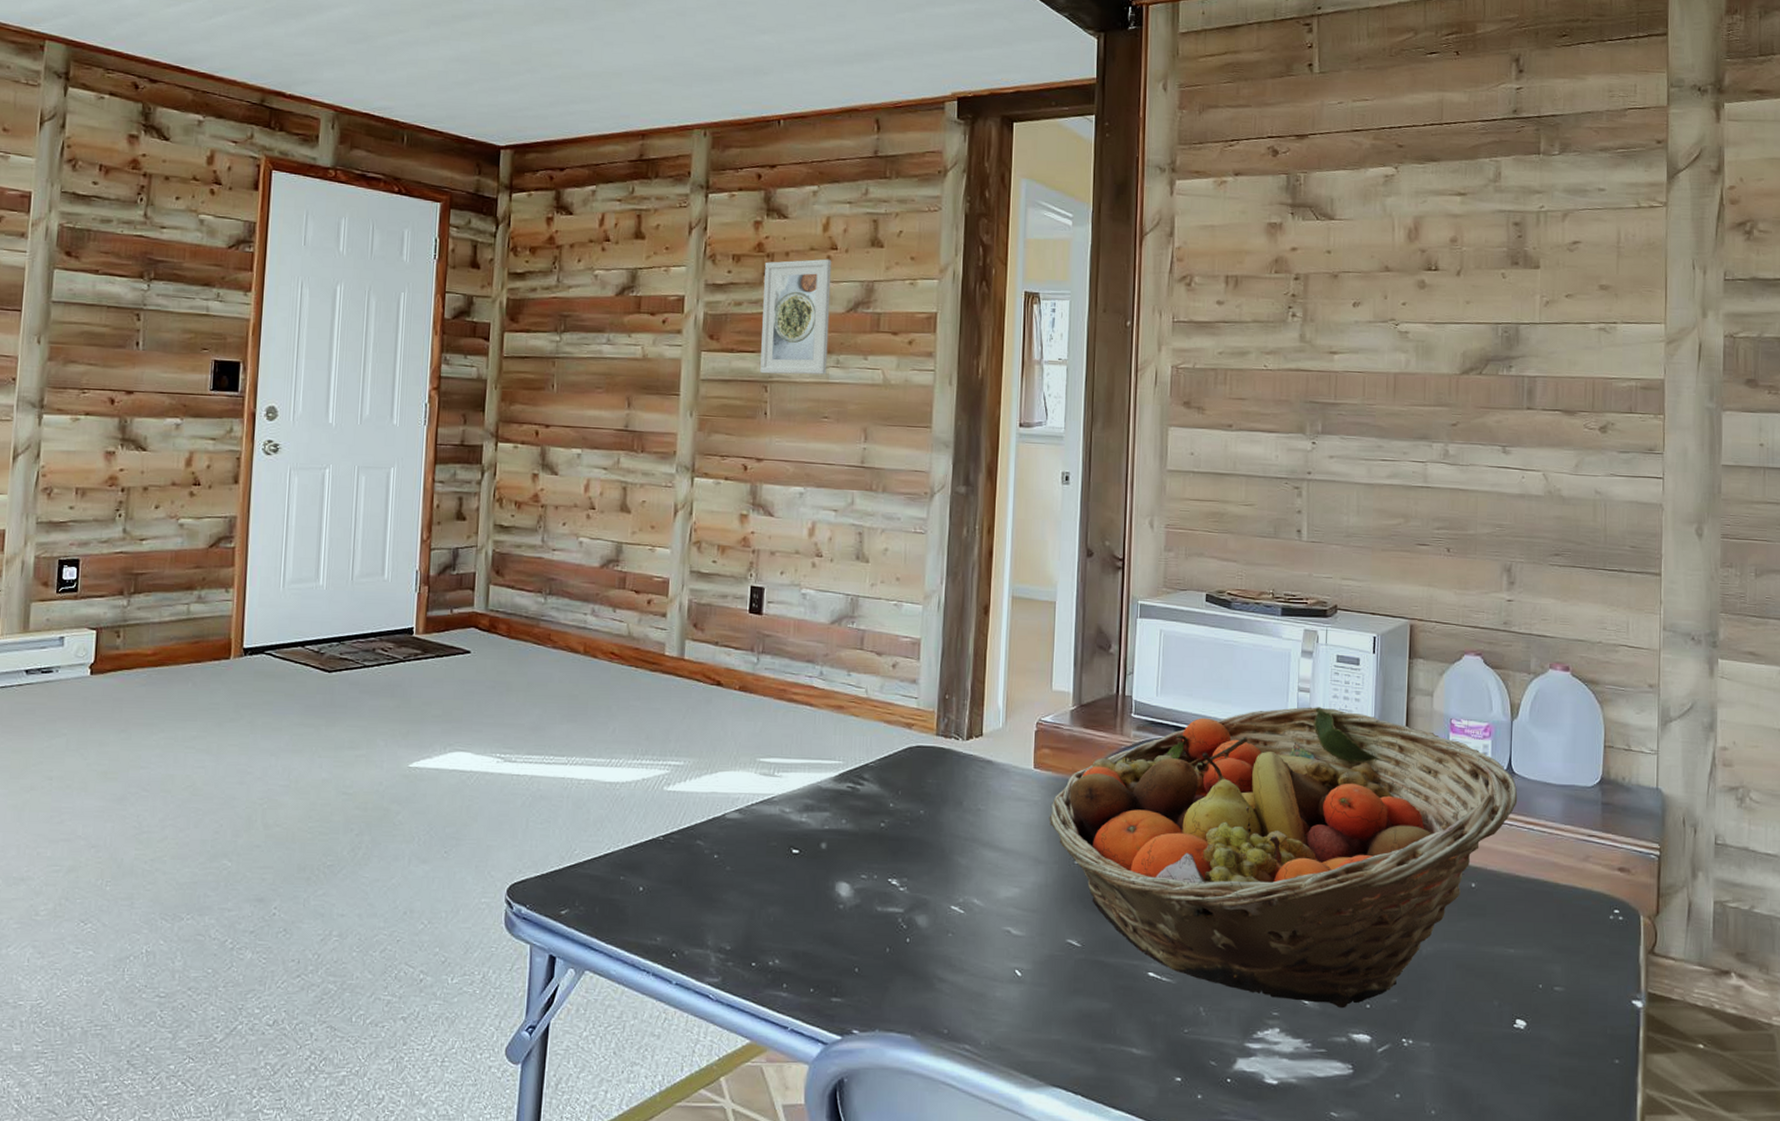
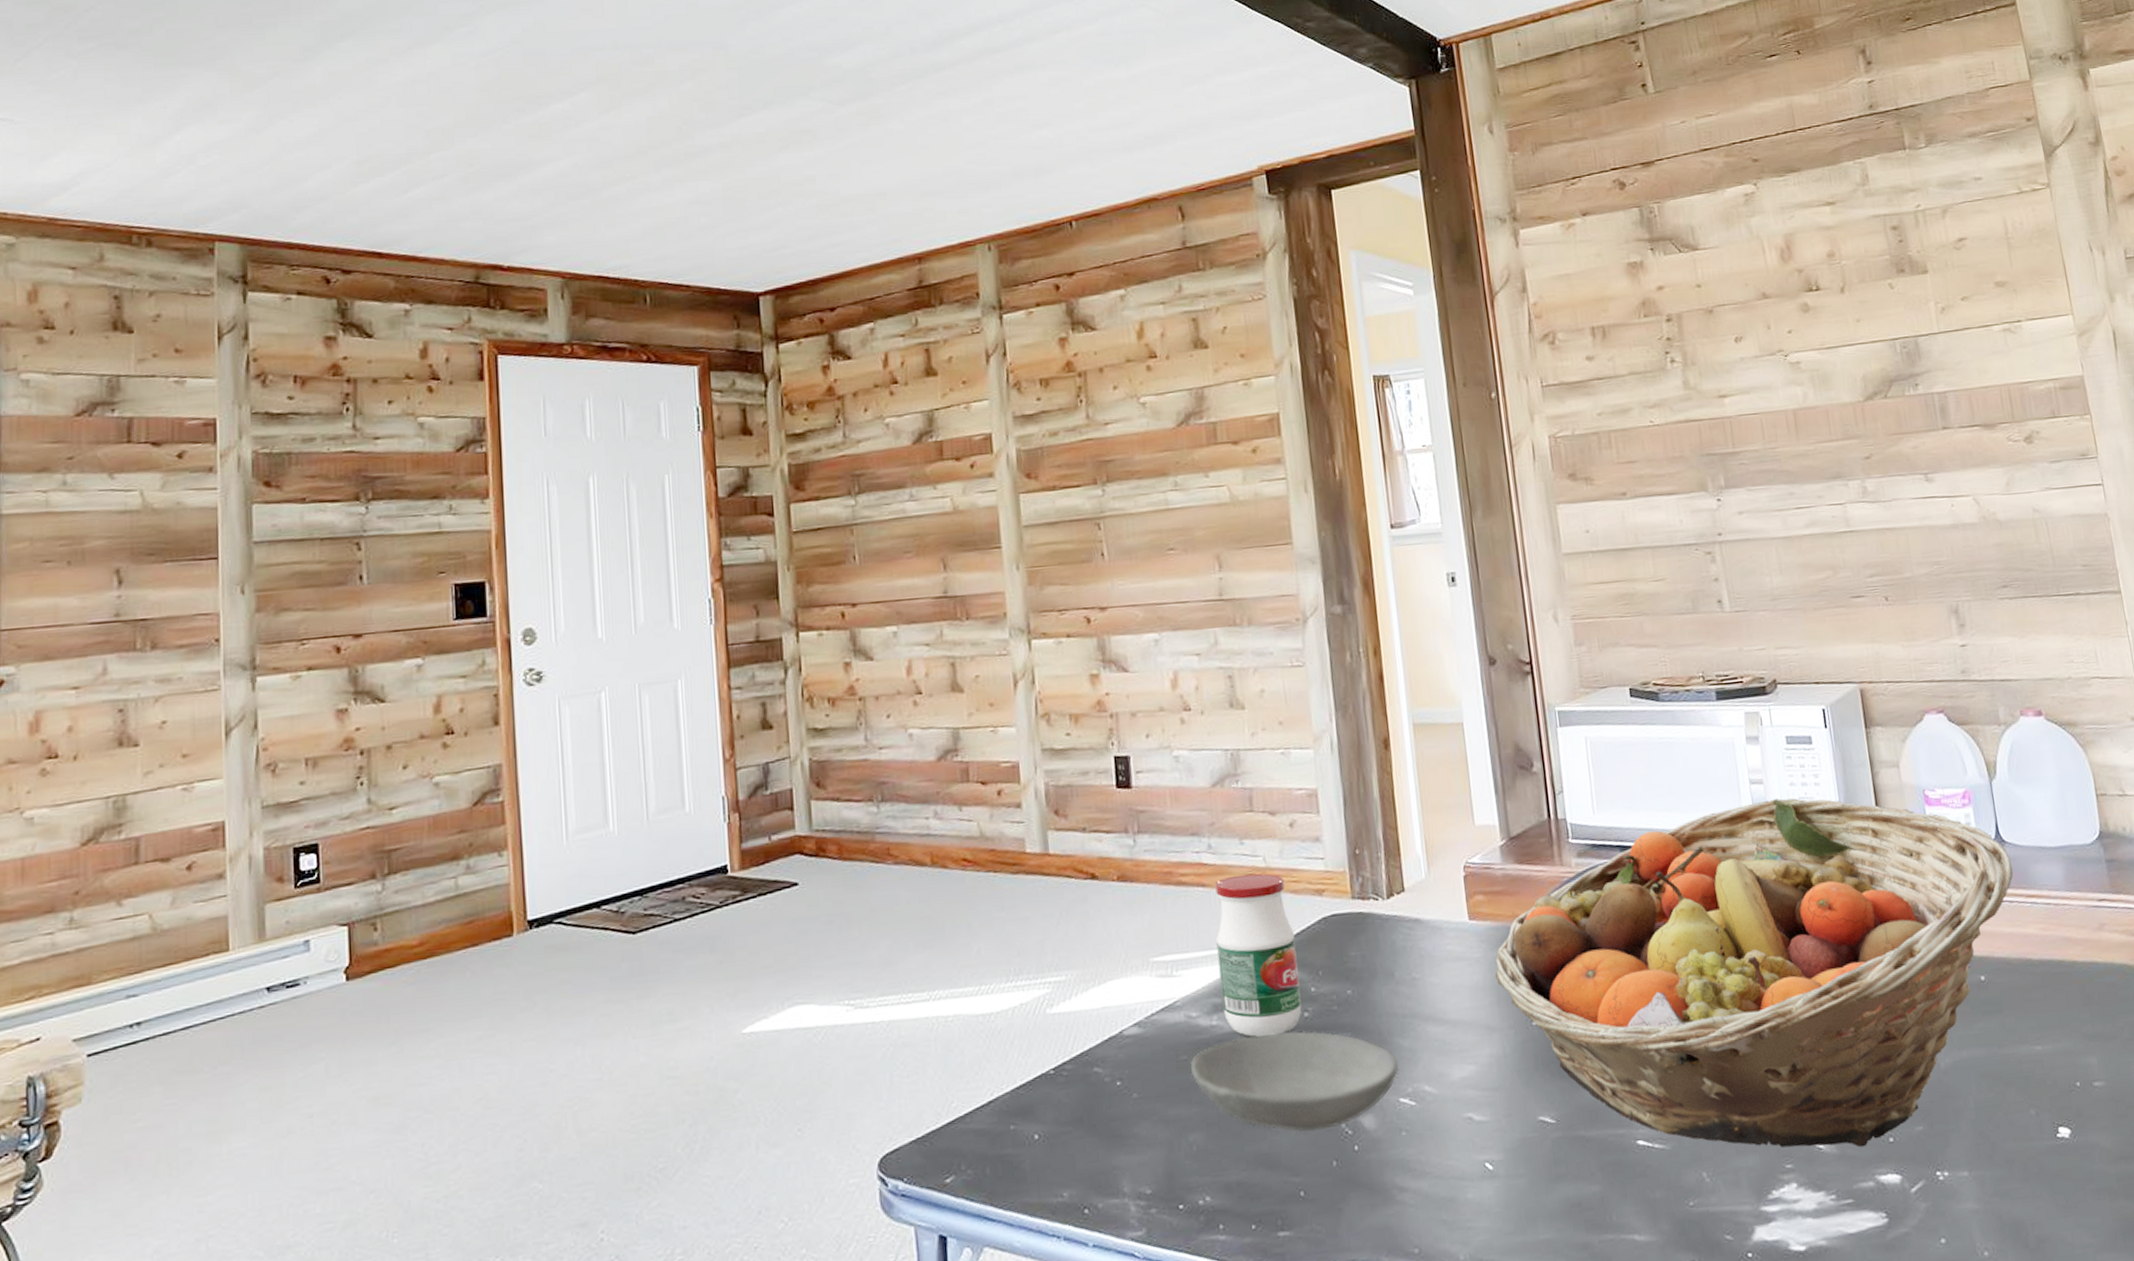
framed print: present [760,259,832,375] -> none [1078,369,1165,510]
bowl: none [778,835,954,921] -> present [1191,1031,1398,1132]
jar: none [813,701,883,837] -> present [1215,873,1302,1037]

